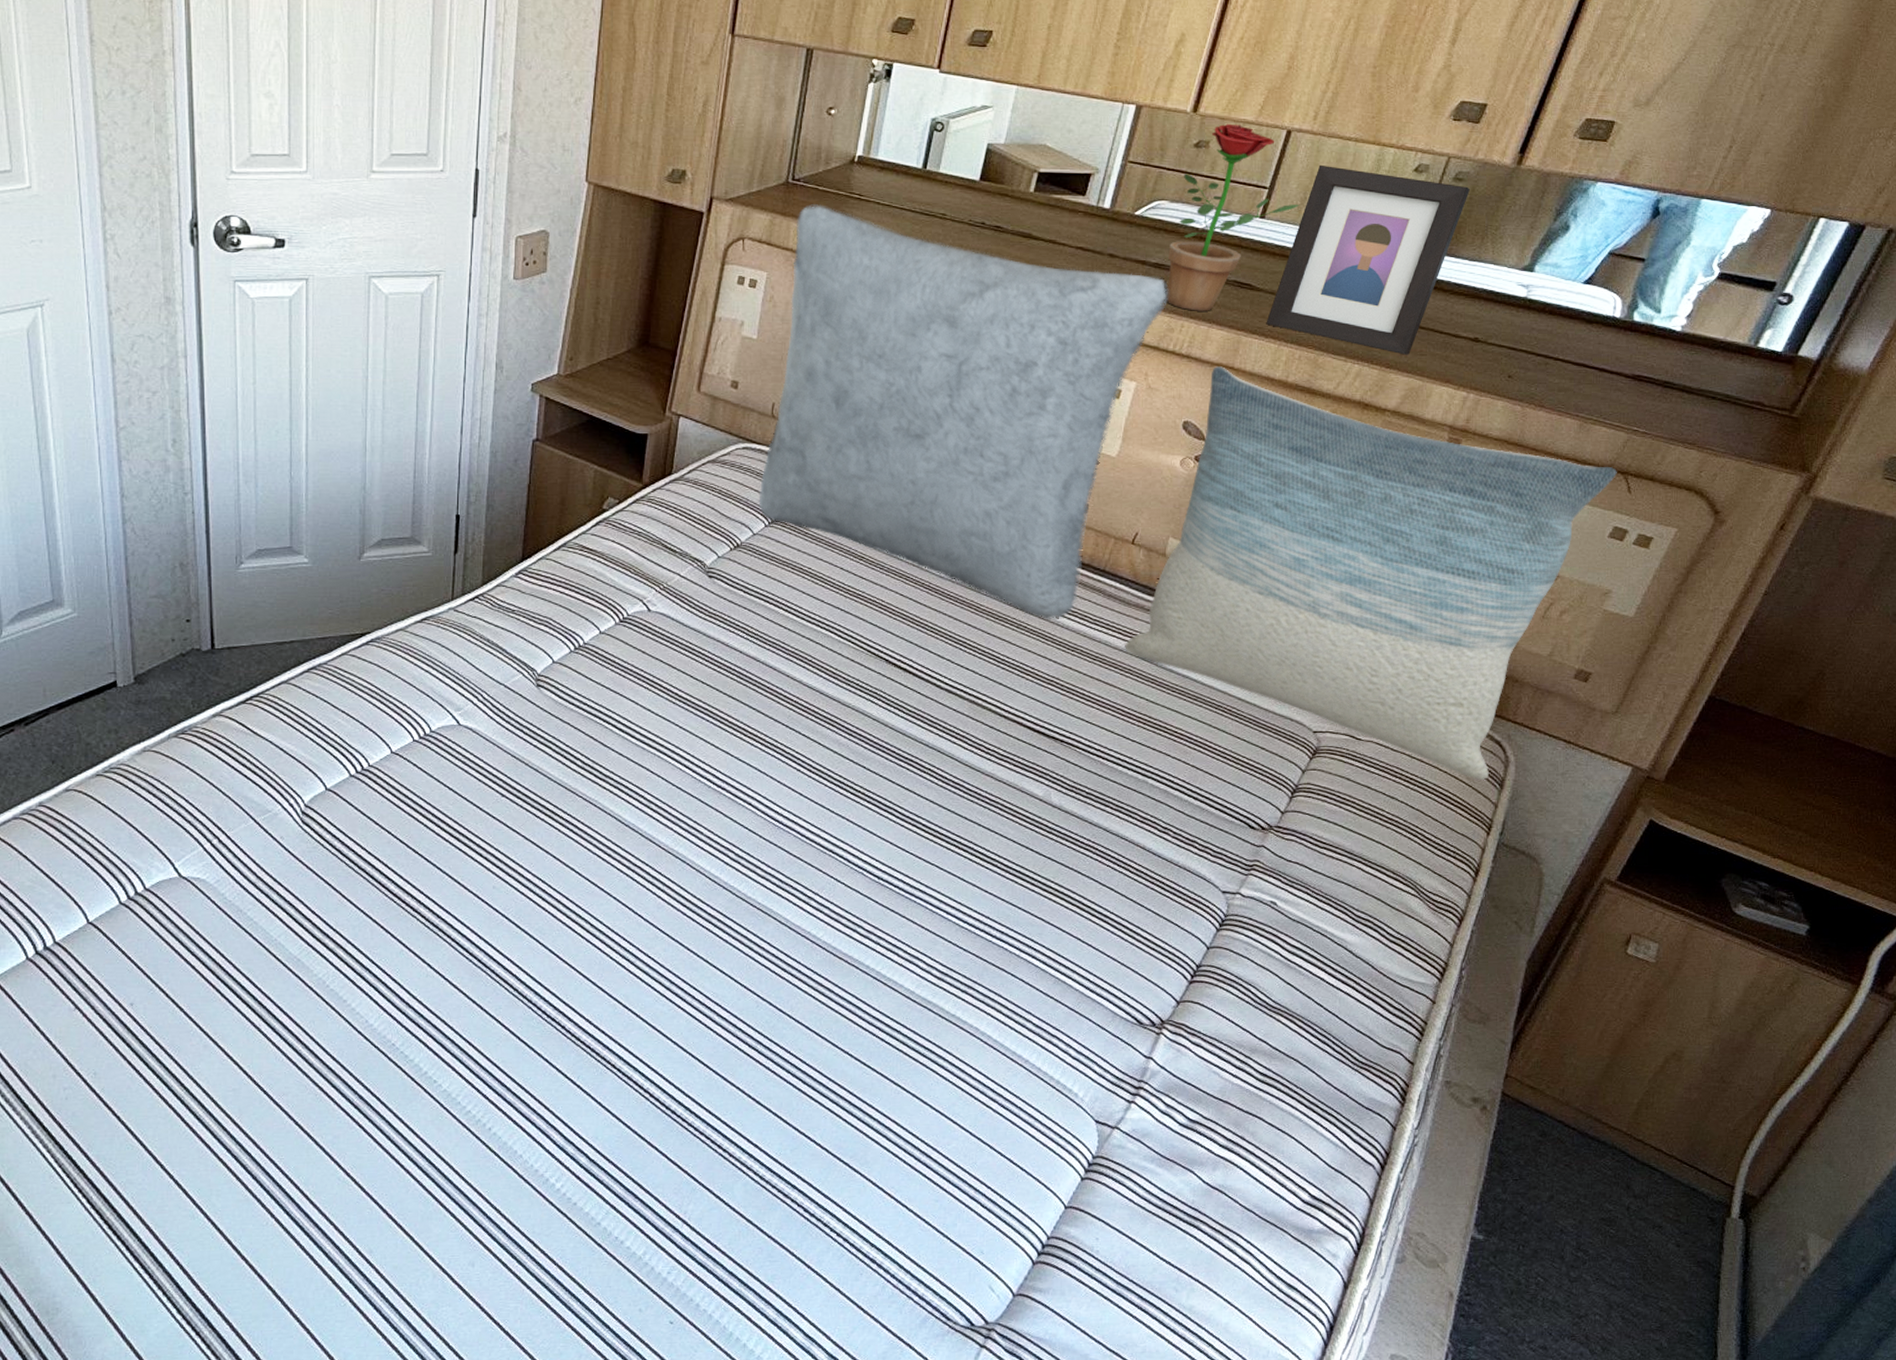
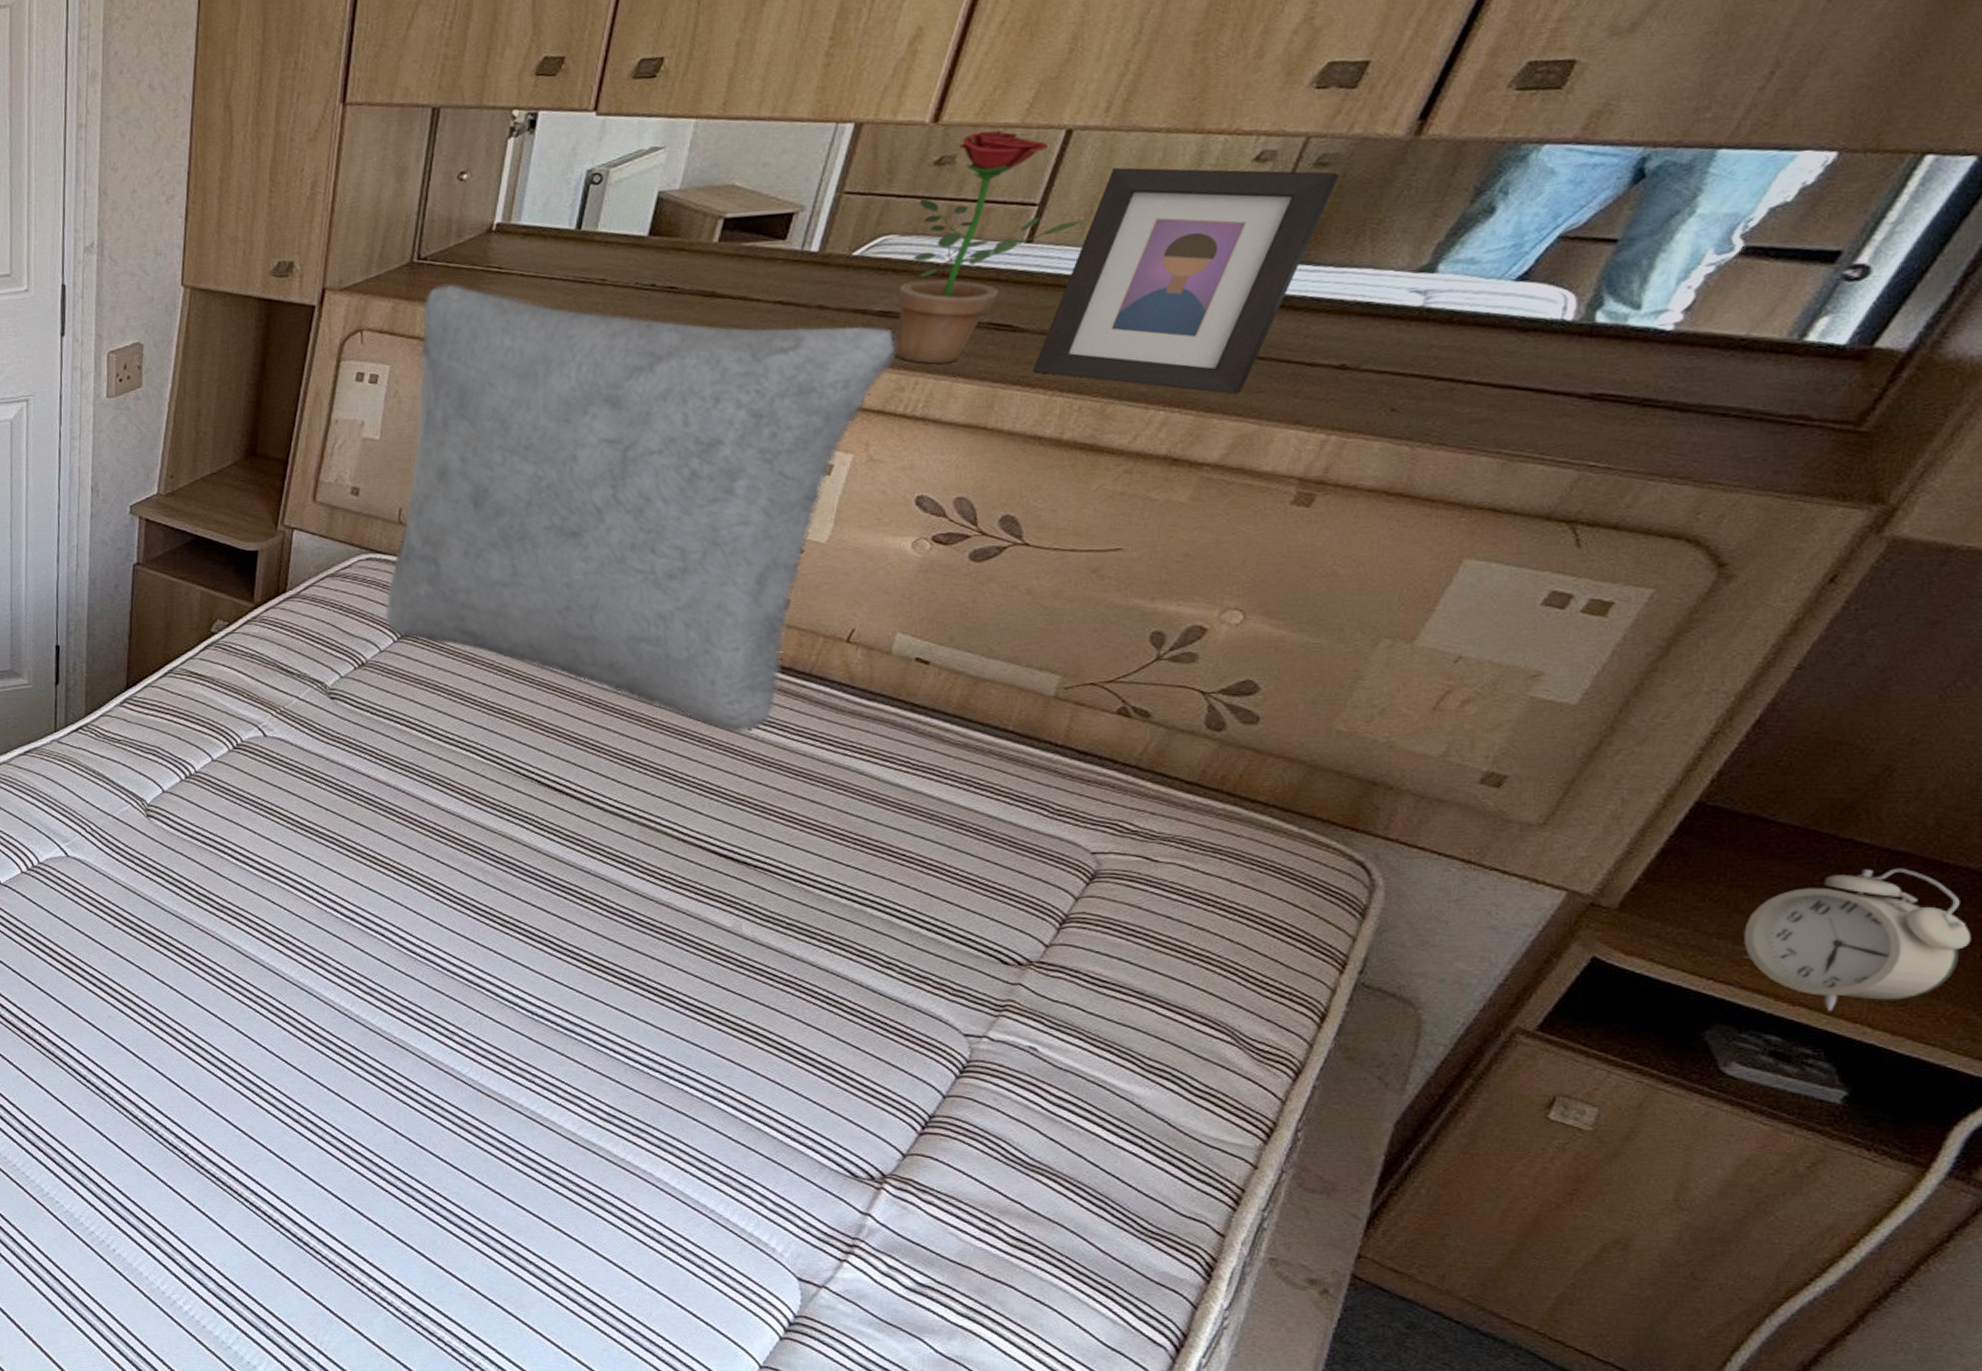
pillow: present [1125,366,1617,780] -> none [837,427,1560,908]
alarm clock: none [1742,750,1875,862] -> present [1743,868,1972,1011]

